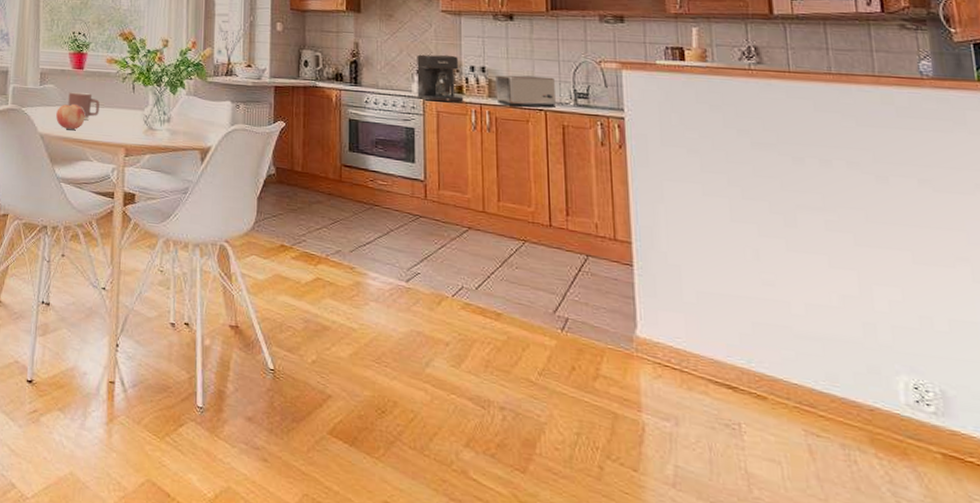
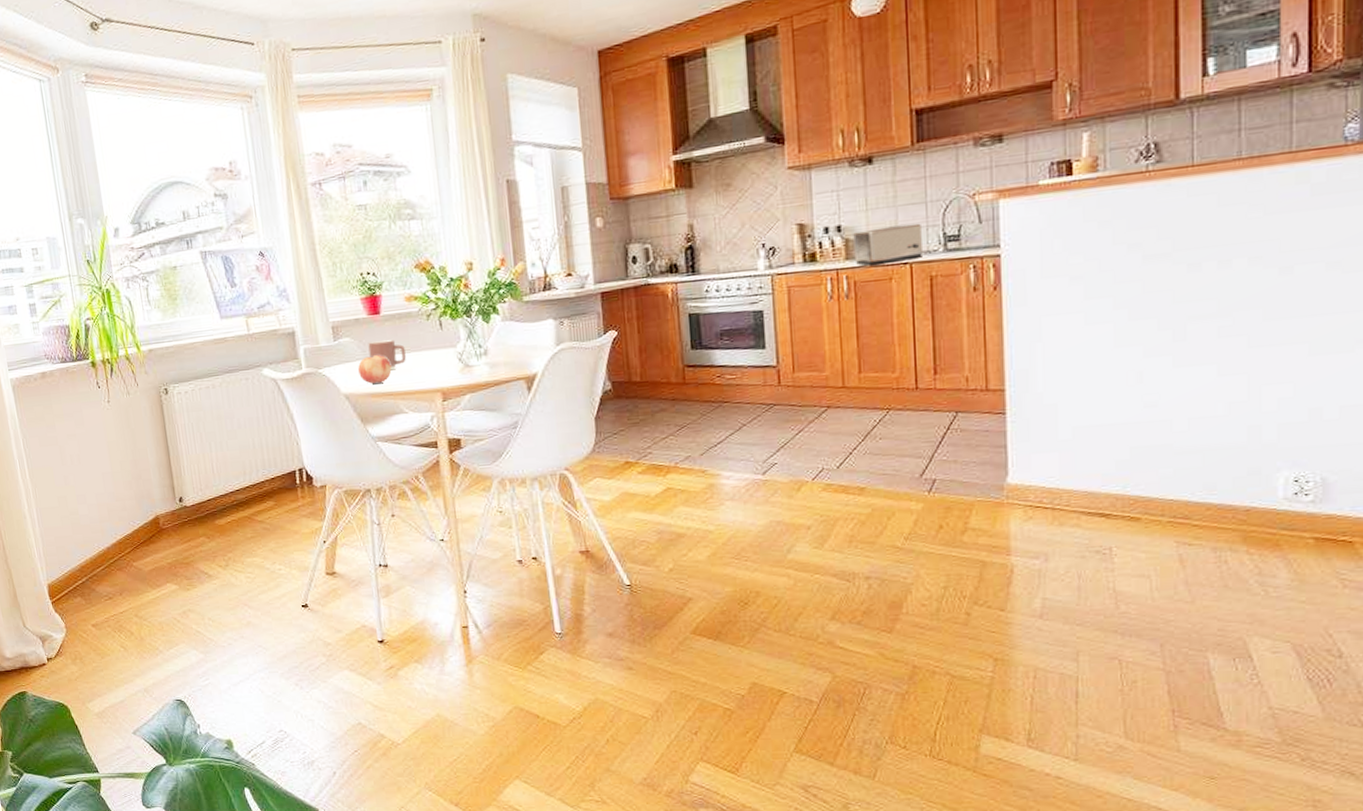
coffee maker: present [417,54,464,103] -> none [761,218,818,277]

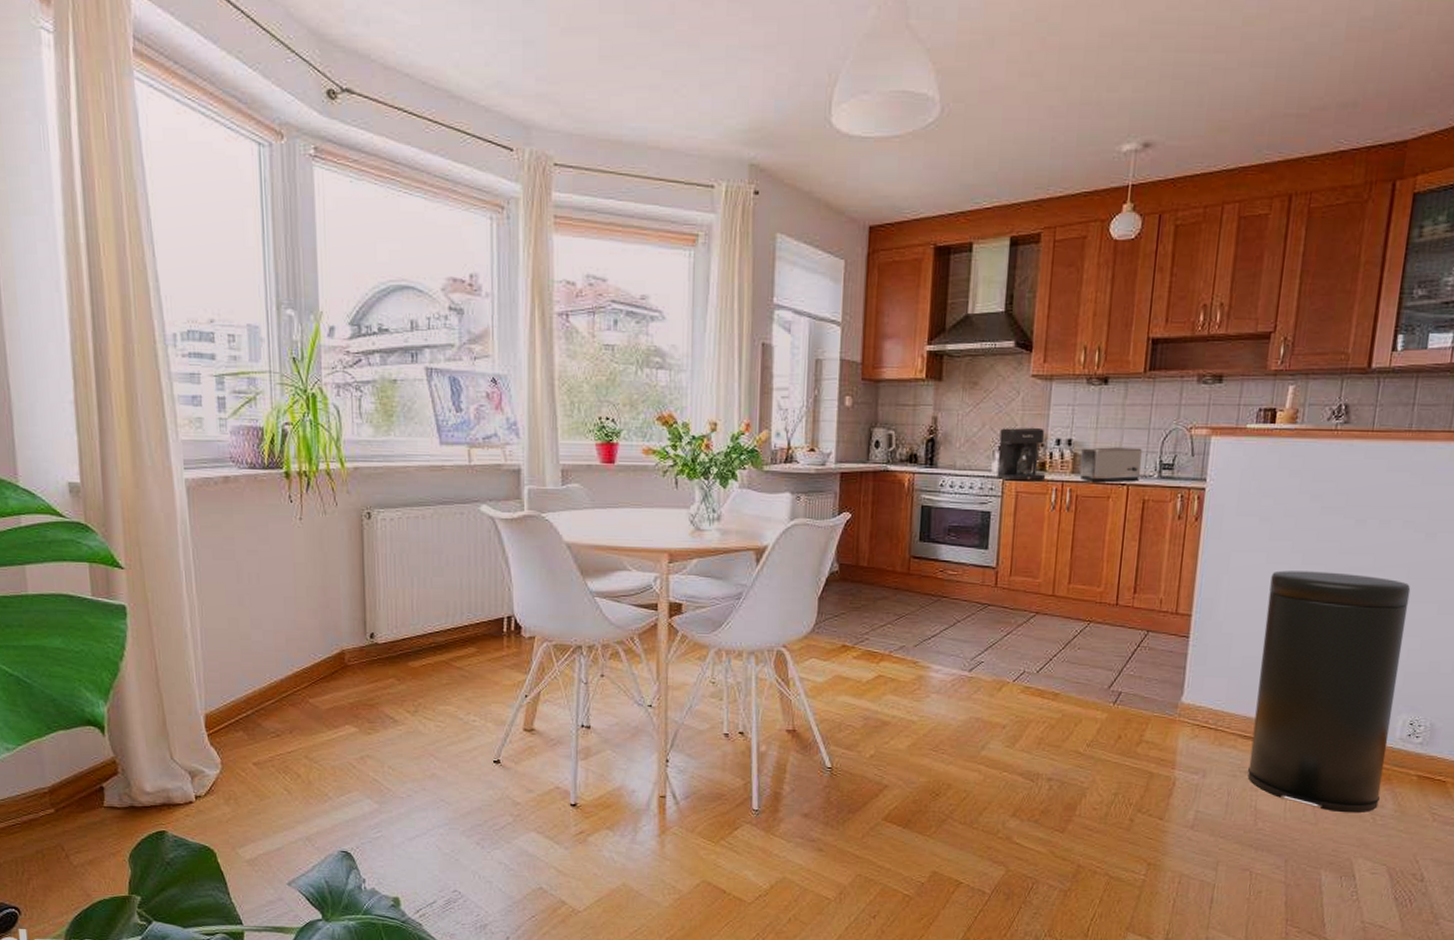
fruit: present [358,354,392,384] -> none [584,505,620,536]
mug: present [368,340,406,369] -> none [598,491,636,523]
coffee maker: none [761,218,818,277] -> present [997,427,1046,481]
pedal bin: none [1094,323,1270,586] -> present [1247,570,1411,812]

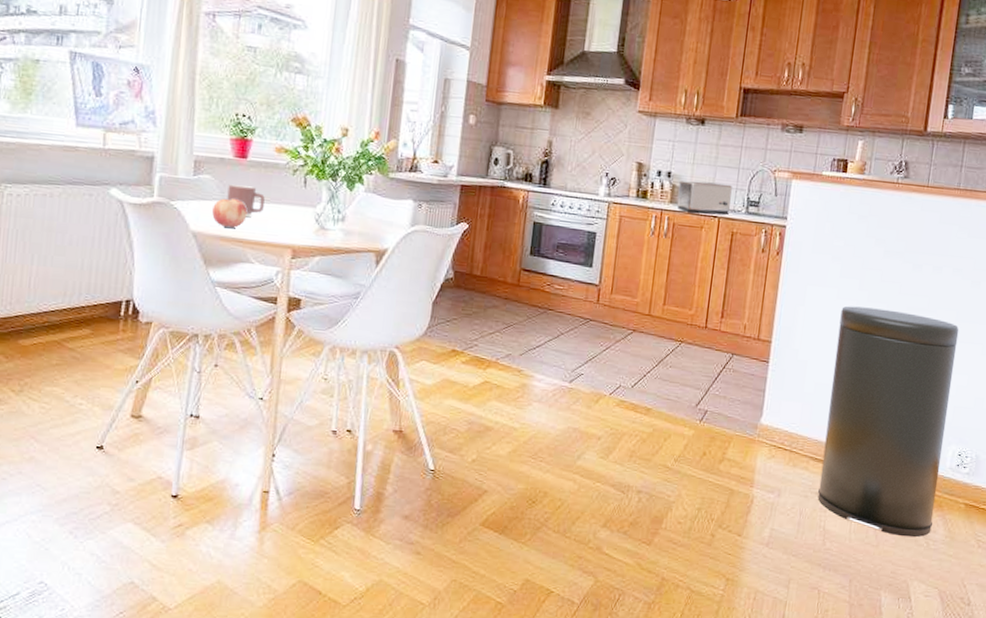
fruit: none [584,505,620,536] -> present [212,197,248,228]
mug: none [598,491,636,523] -> present [227,184,265,217]
coffee maker: present [997,427,1046,481] -> none [603,156,648,207]

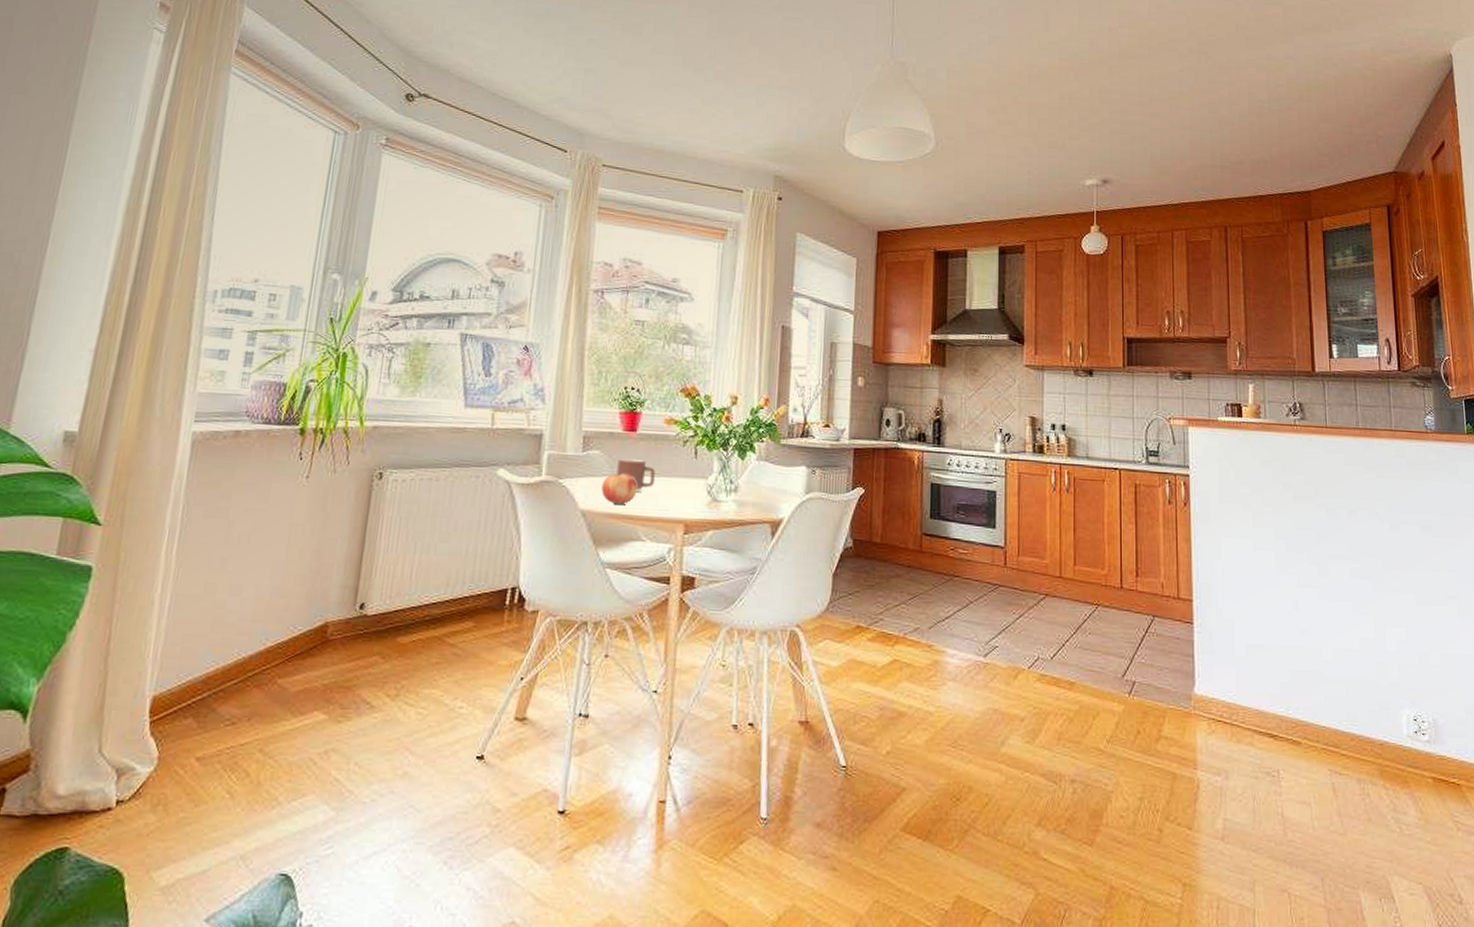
toaster: present [677,180,732,215] -> none [1075,432,1129,467]
pedal bin: present [818,305,959,537] -> none [1260,557,1401,820]

